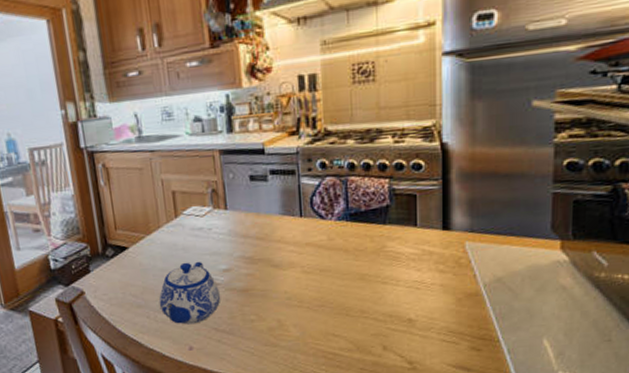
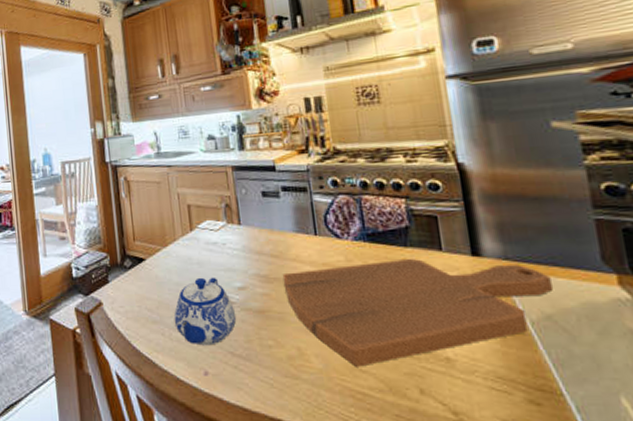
cutting board: none [266,235,506,332] -> present [282,259,553,367]

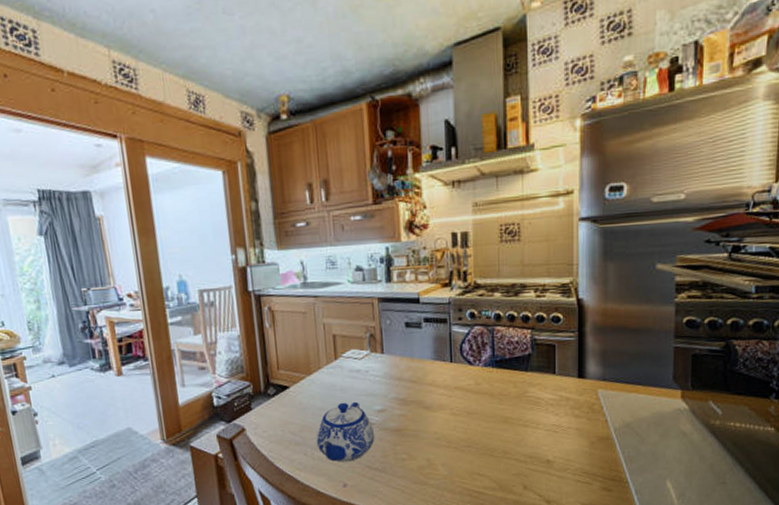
cutting board: present [282,259,553,367] -> none [419,381,634,472]

